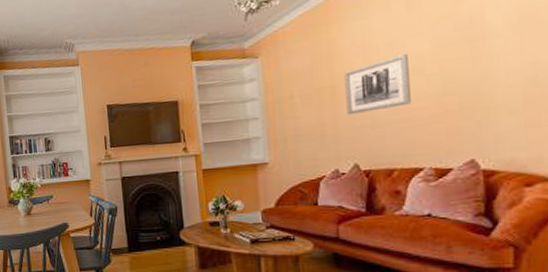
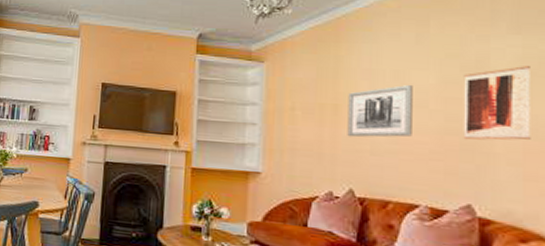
wall art: none [458,13,531,99] -> present [463,66,531,141]

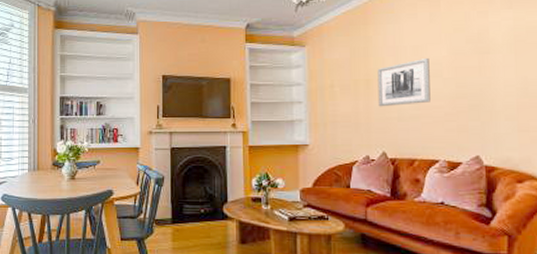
wall art: present [463,66,531,141] -> none [469,36,522,102]

